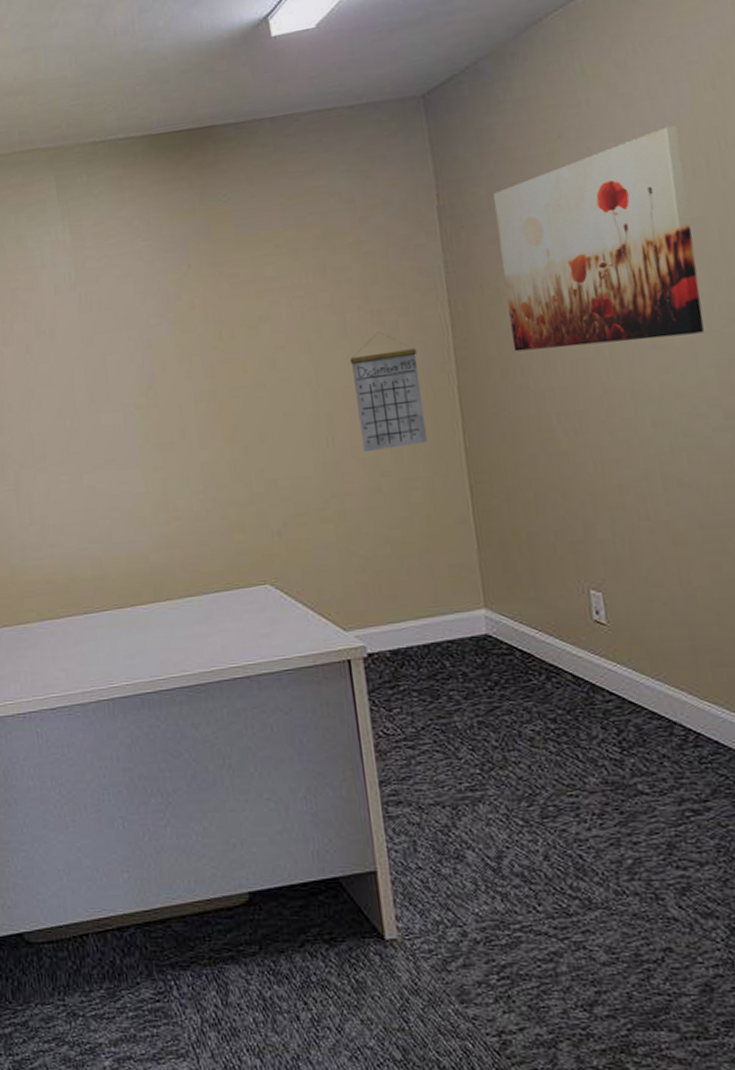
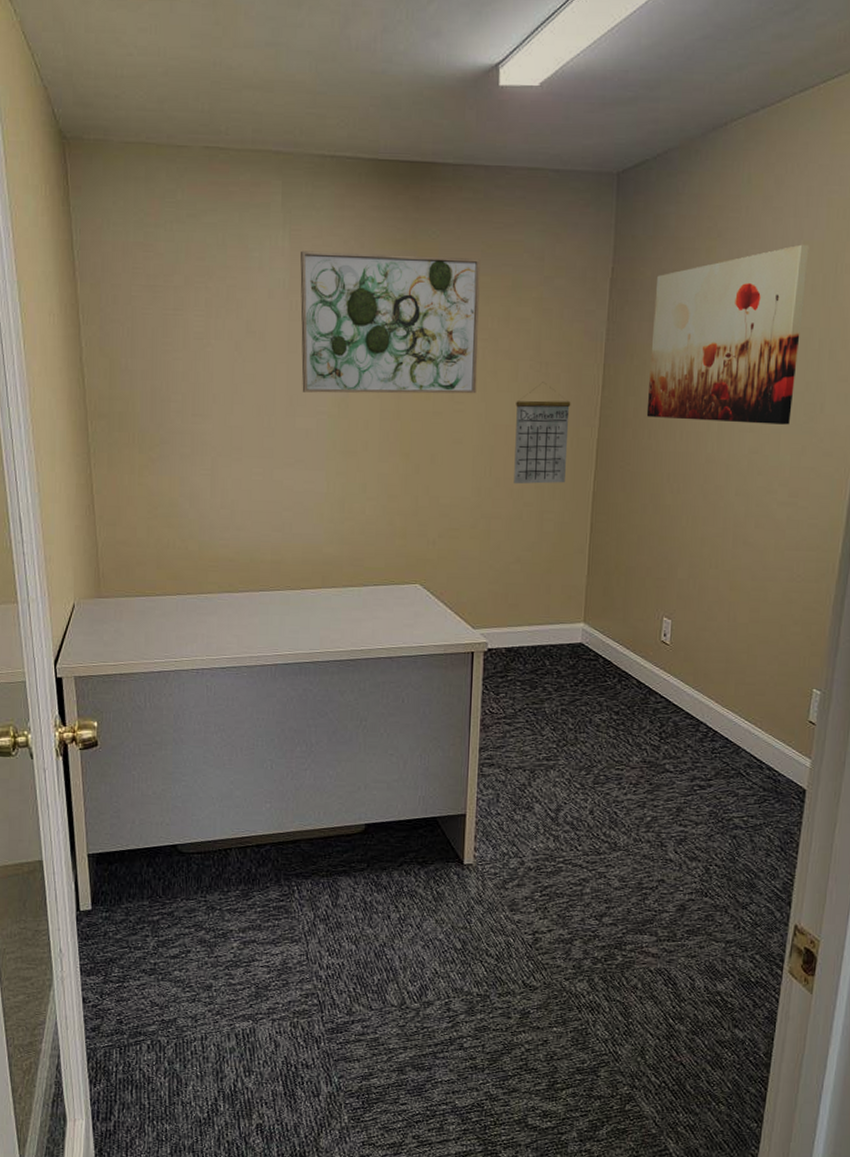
wall art: none [83,213,301,386] -> present [300,250,481,394]

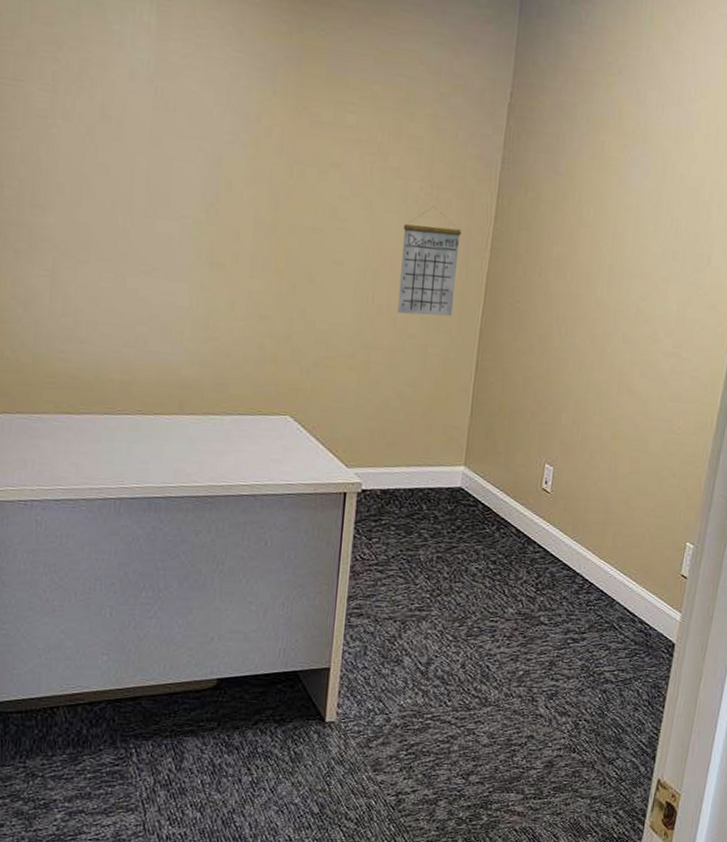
wall art: present [300,250,481,394] -> none [164,30,373,212]
wall art: present [646,244,809,425] -> none [538,91,705,274]

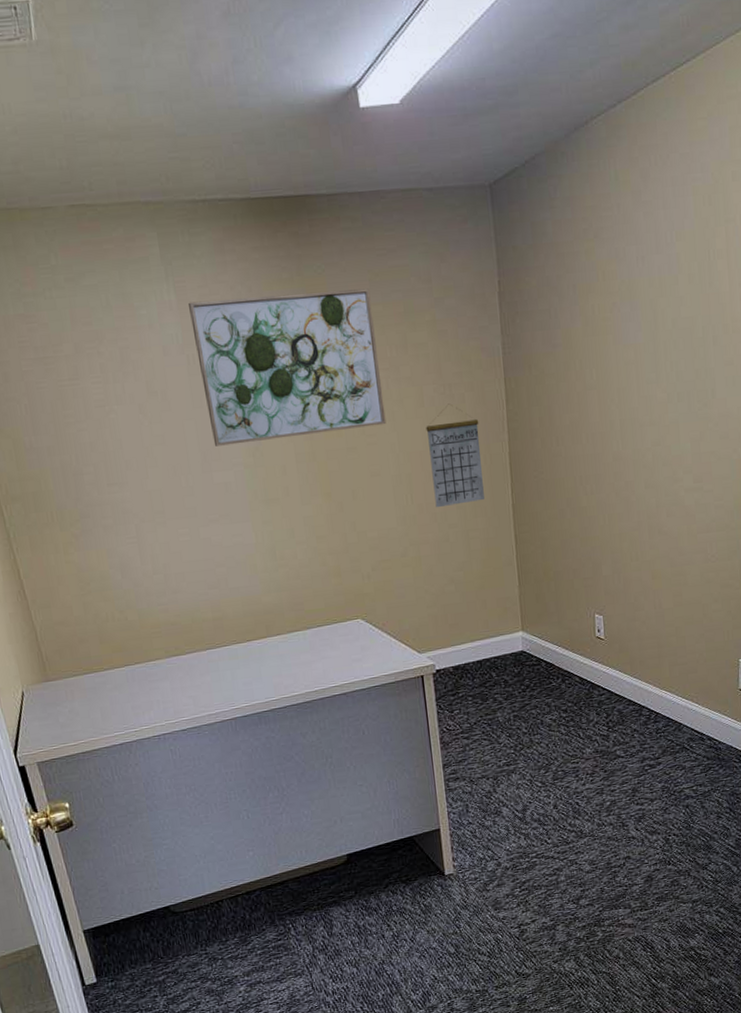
wall art: none [164,30,373,212] -> present [188,288,386,446]

